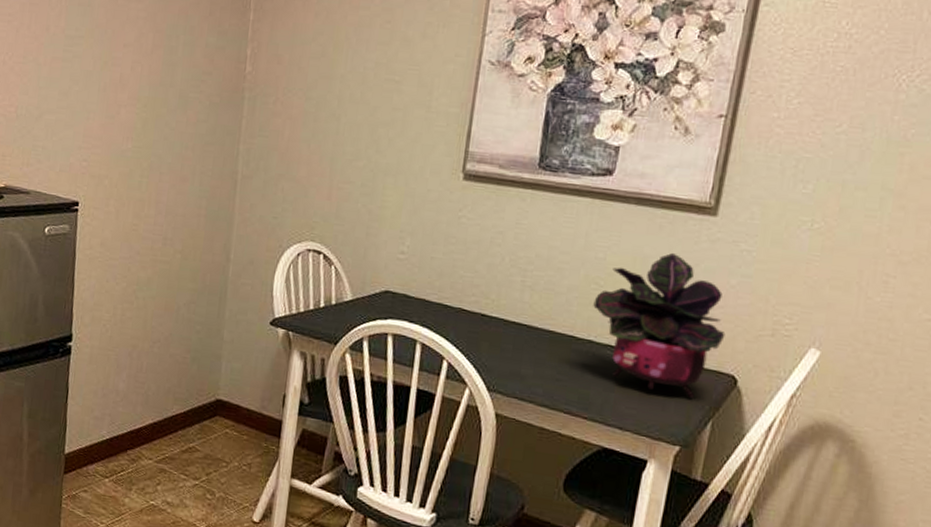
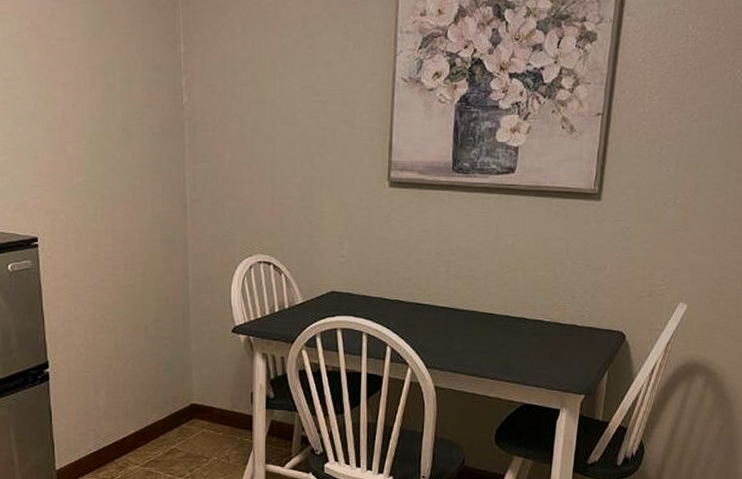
potted plant: present [593,252,726,400] -> none [507,234,614,355]

